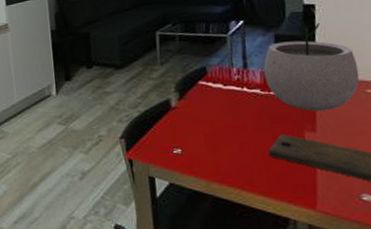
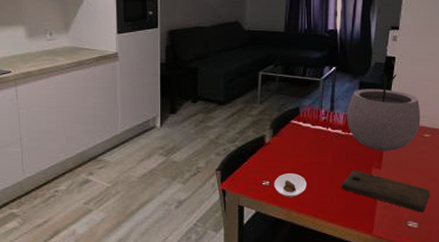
saucer: none [186,139,226,167] -> present [274,173,307,198]

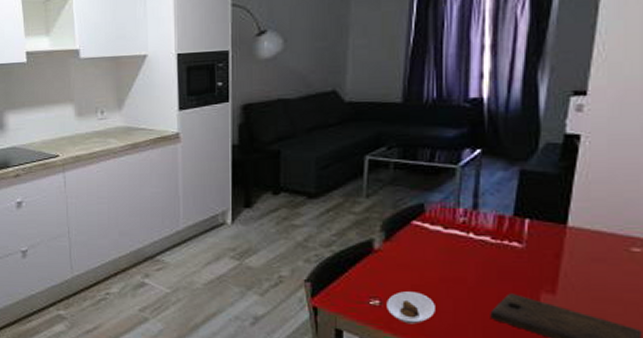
plant pot: present [347,71,421,151] -> none [499,155,626,270]

